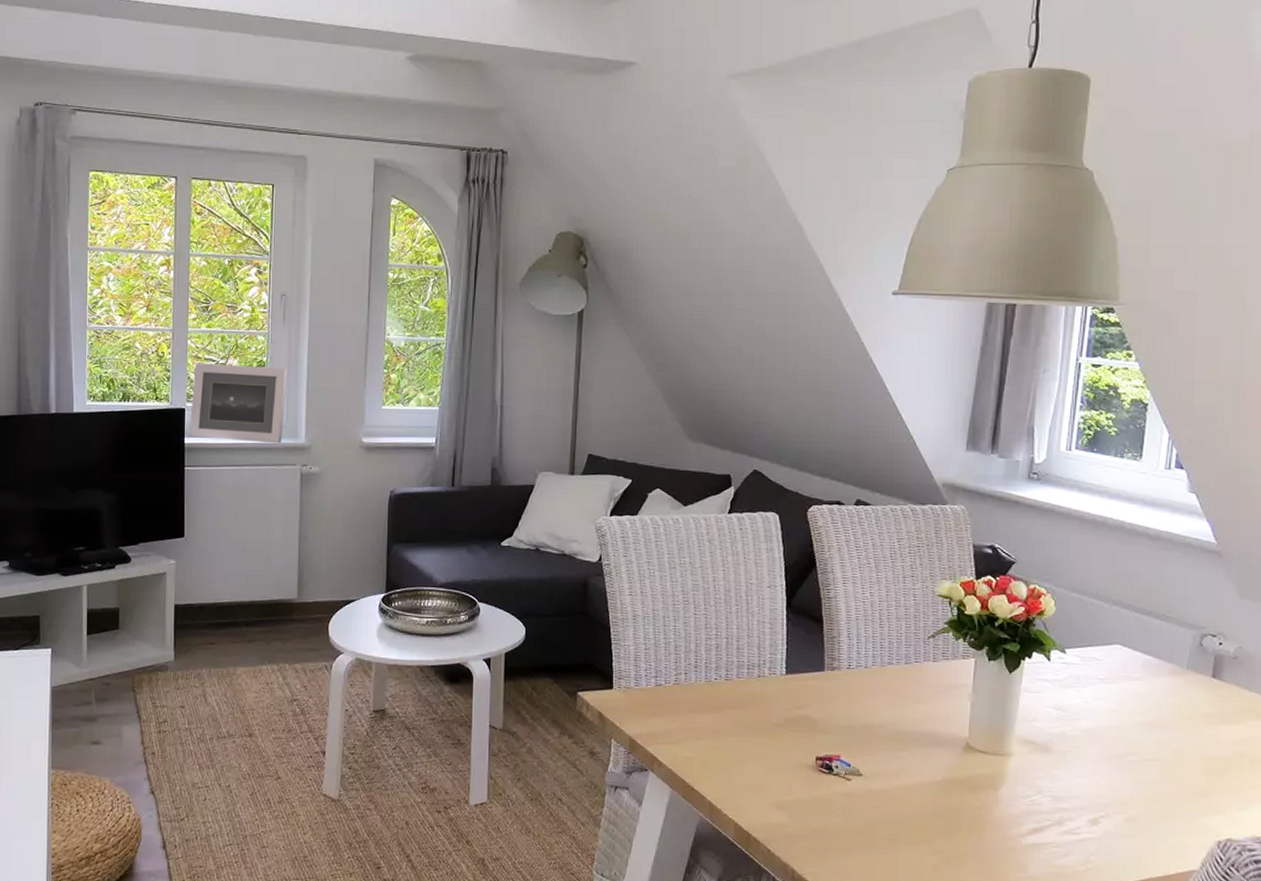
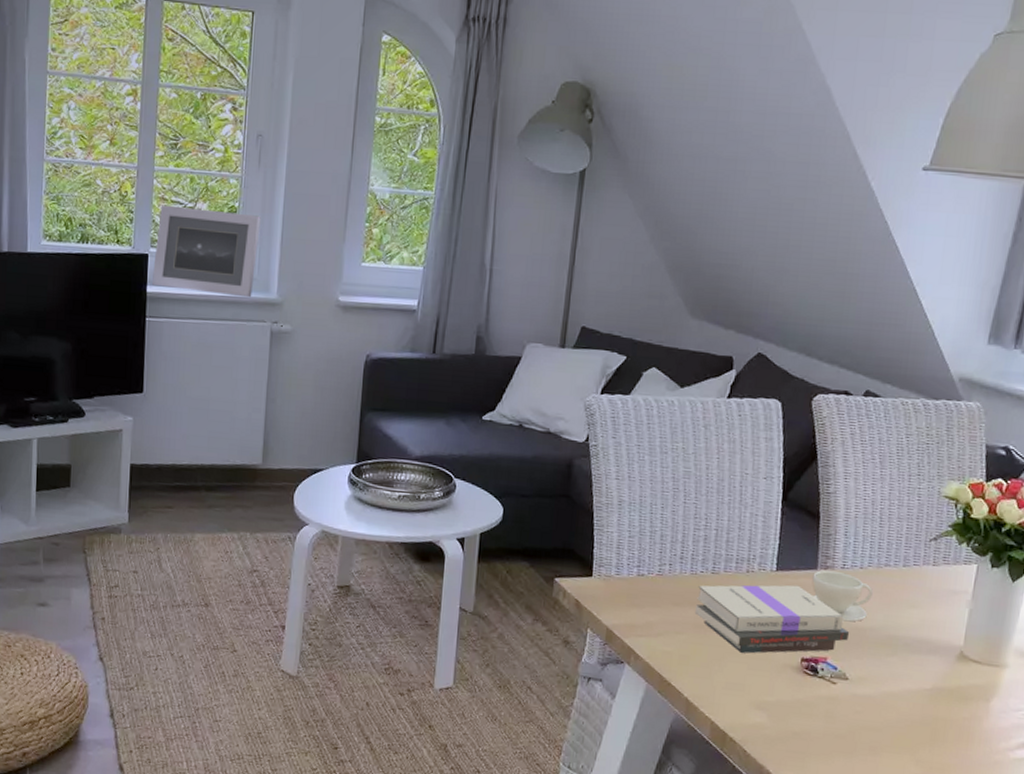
books: none [711,687,860,755] -> present [694,585,850,654]
teacup: none [820,671,878,720] -> present [812,570,873,622]

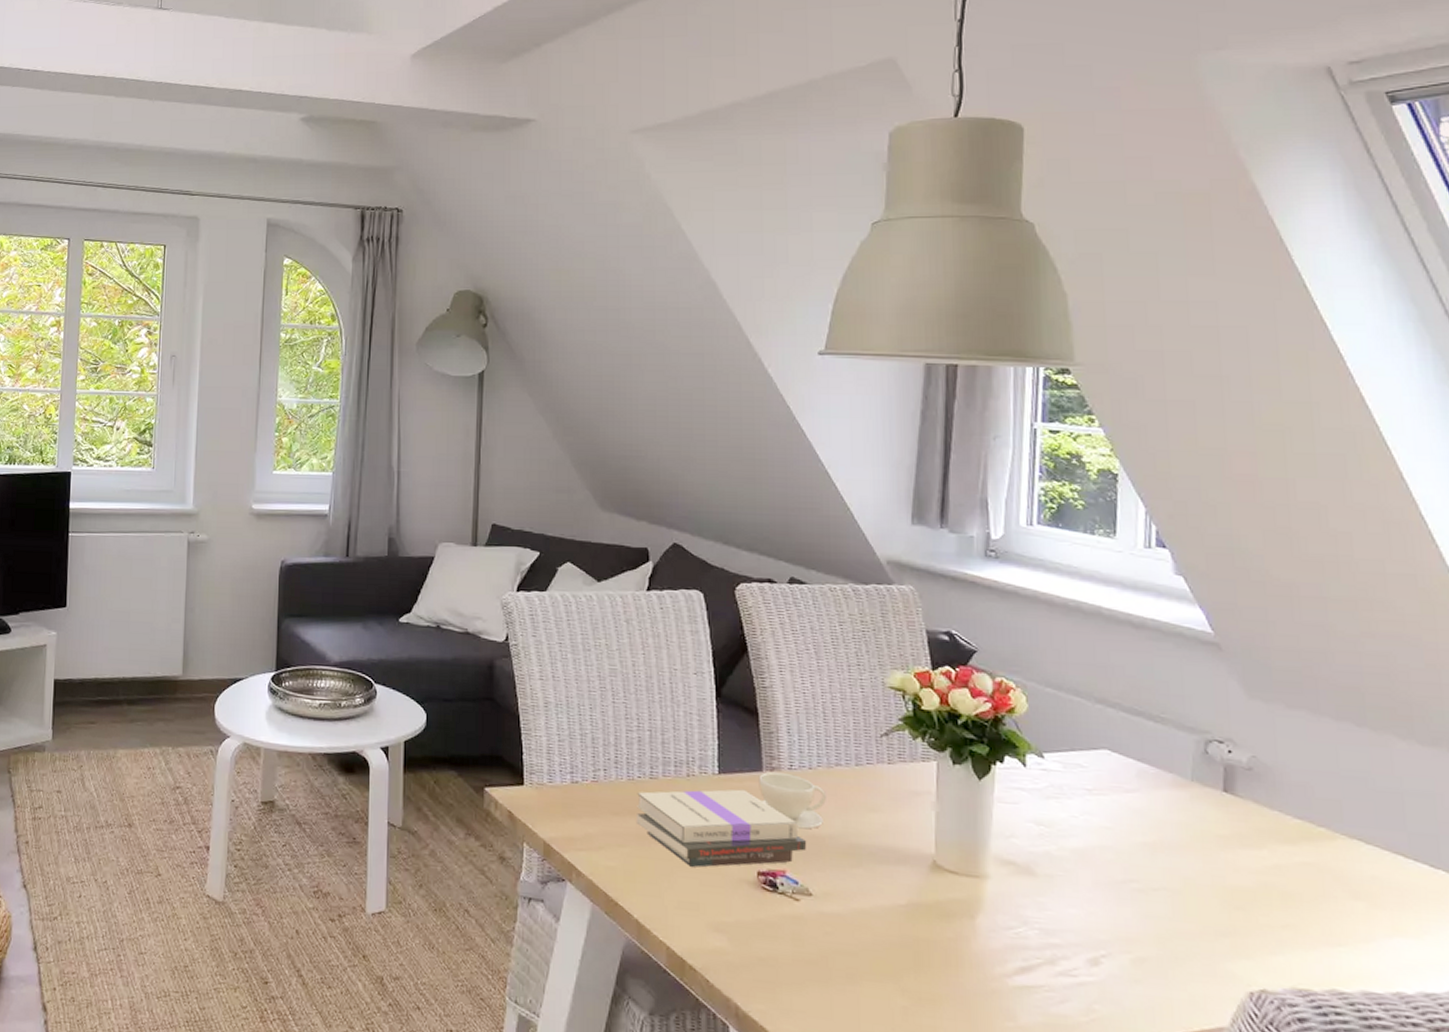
picture frame: present [151,205,261,298] -> none [74,425,176,509]

